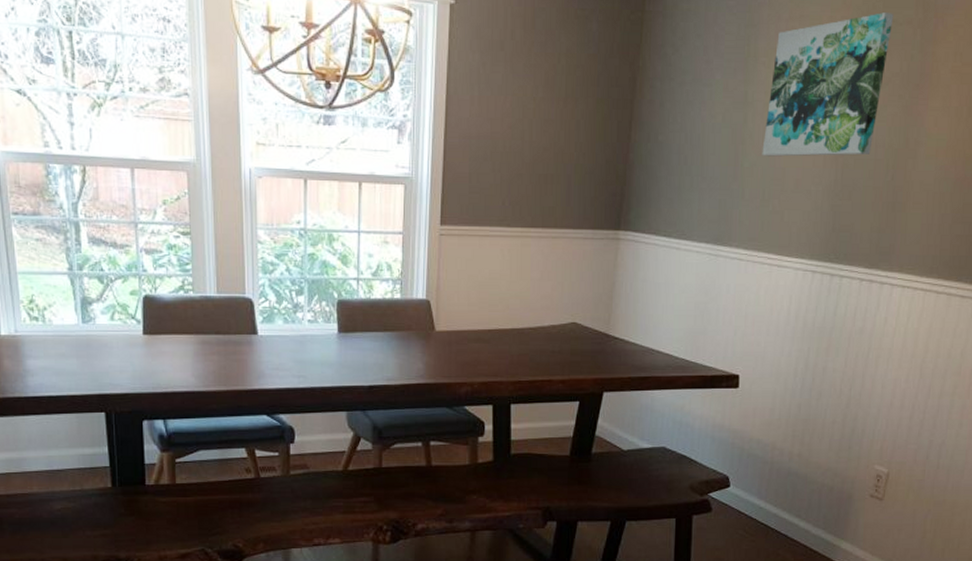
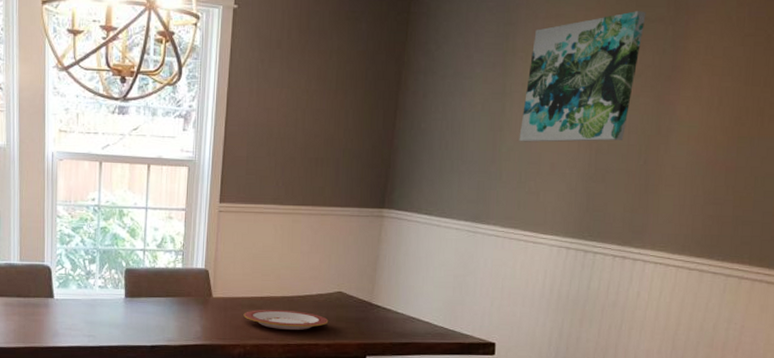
plate: none [470,343,563,365] -> present [243,309,329,330]

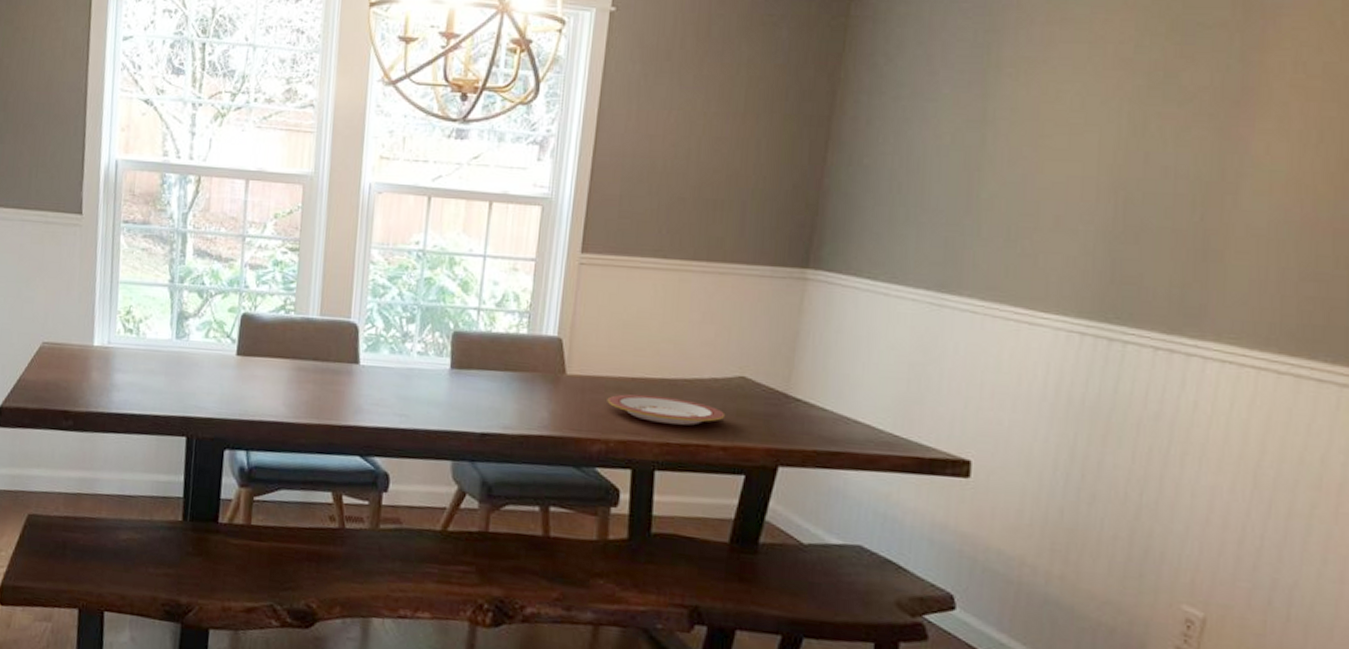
wall art: present [519,11,646,142] -> none [1006,14,1199,188]

